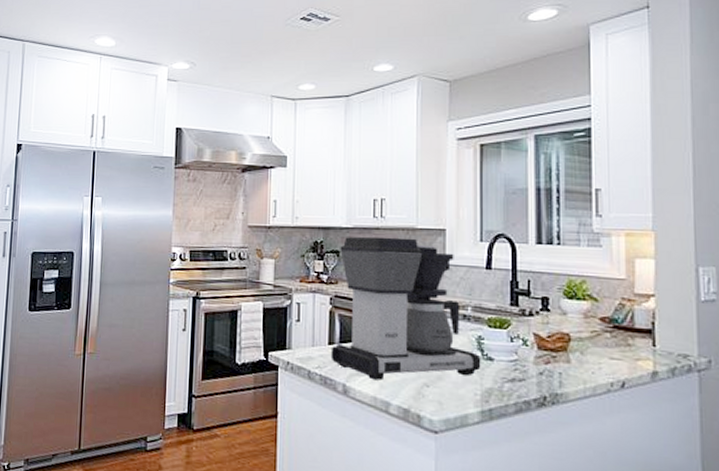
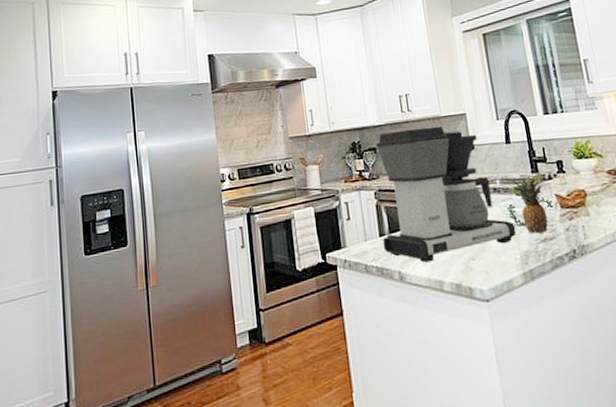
fruit: none [484,304,525,372] -> present [510,171,549,234]

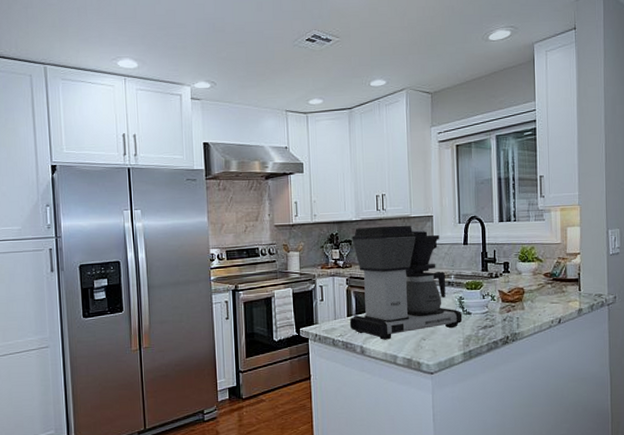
fruit: present [510,171,549,234] -> none [463,270,492,322]

